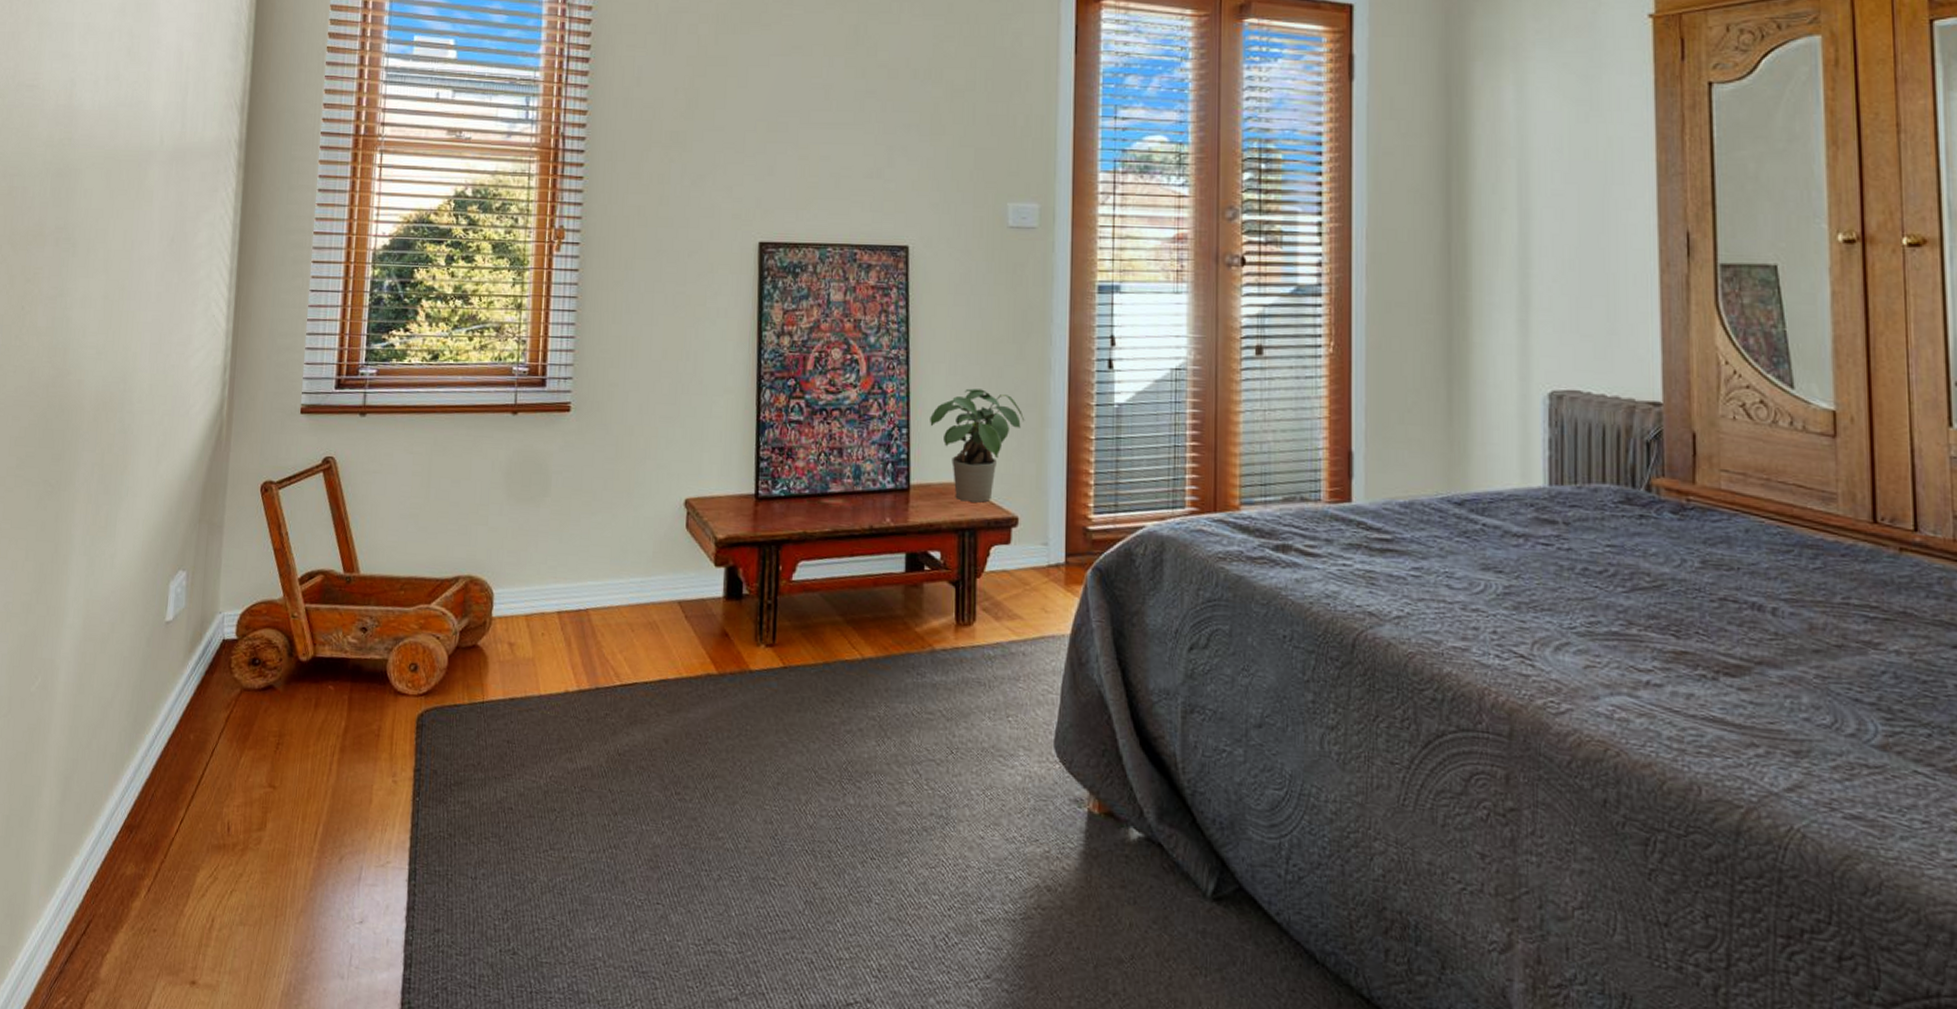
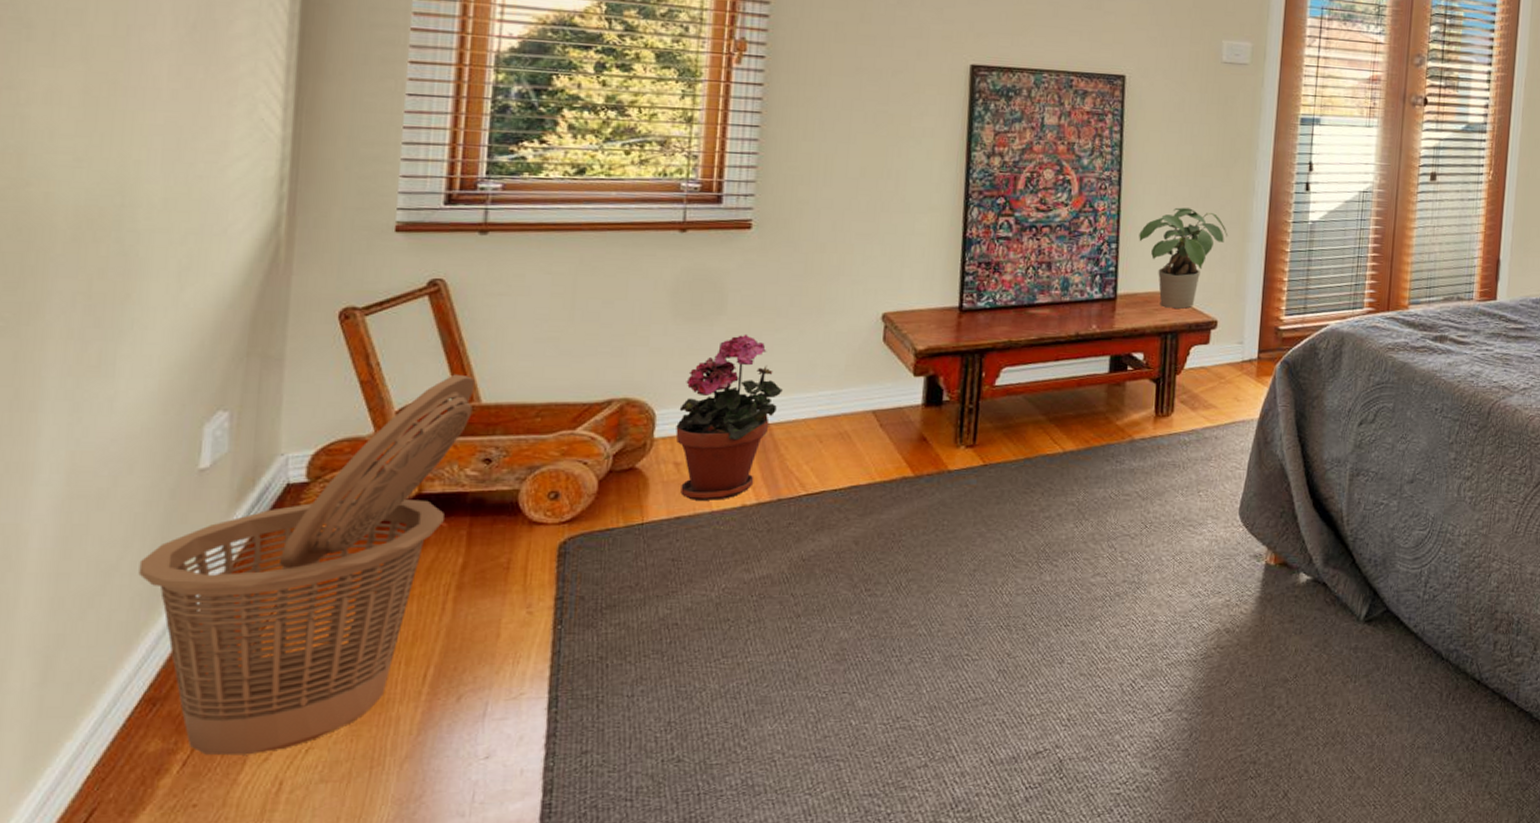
laundry basket: none [125,546,355,889] -> present [138,374,475,756]
potted plant: none [510,516,599,684] -> present [675,334,783,500]

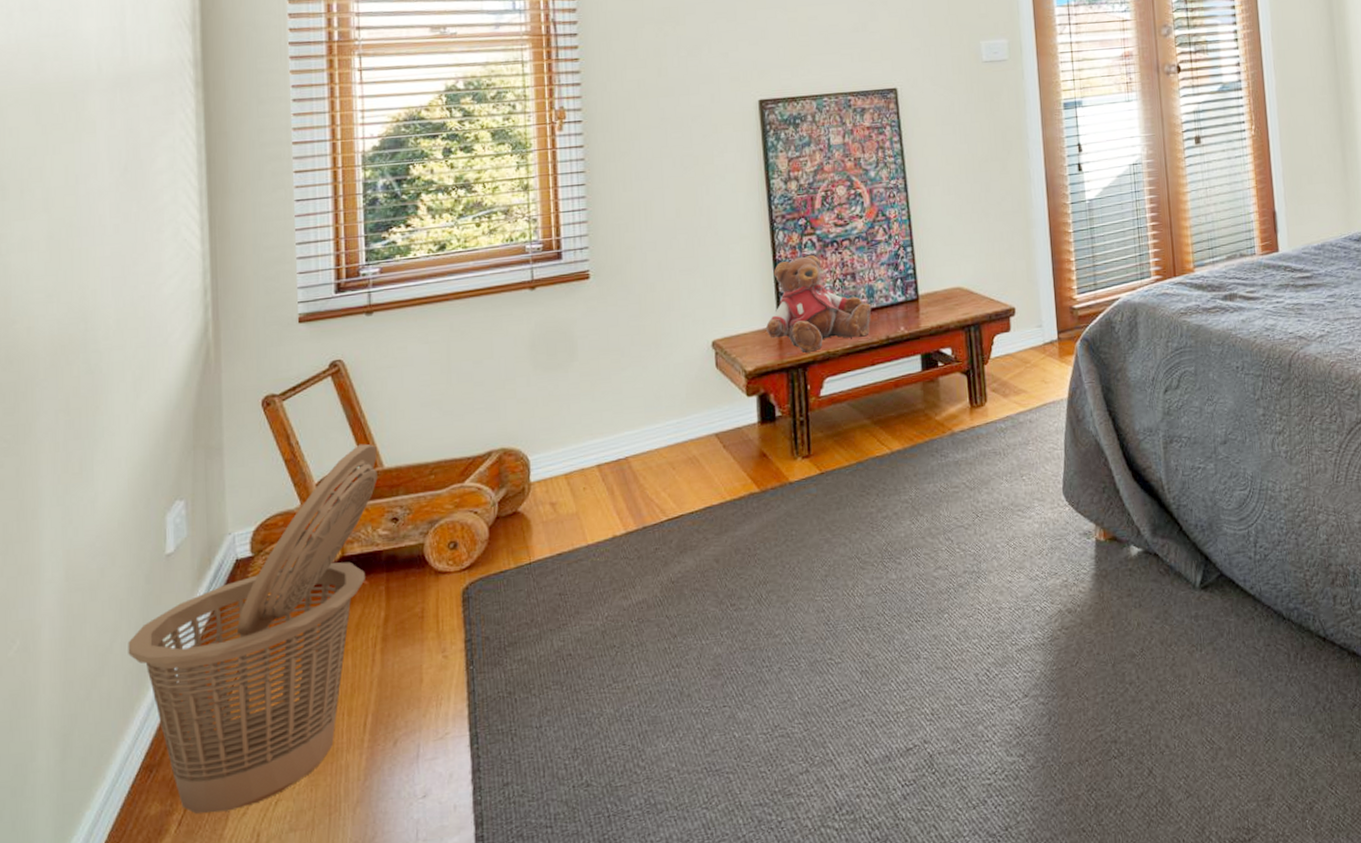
potted plant: present [675,334,783,500] -> none [548,375,635,537]
teddy bear: none [945,236,1064,338] -> present [766,254,872,353]
potted plant: present [1139,207,1229,309] -> none [930,203,1013,302]

